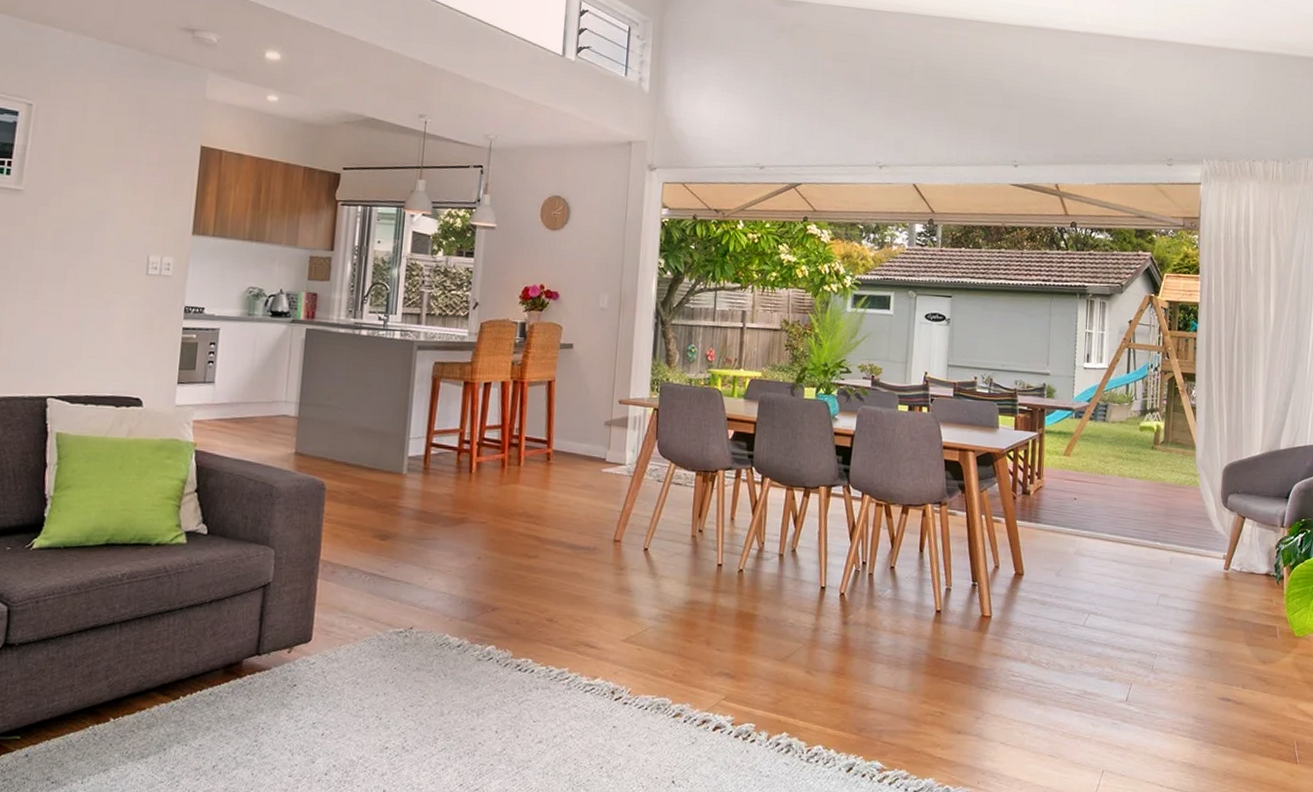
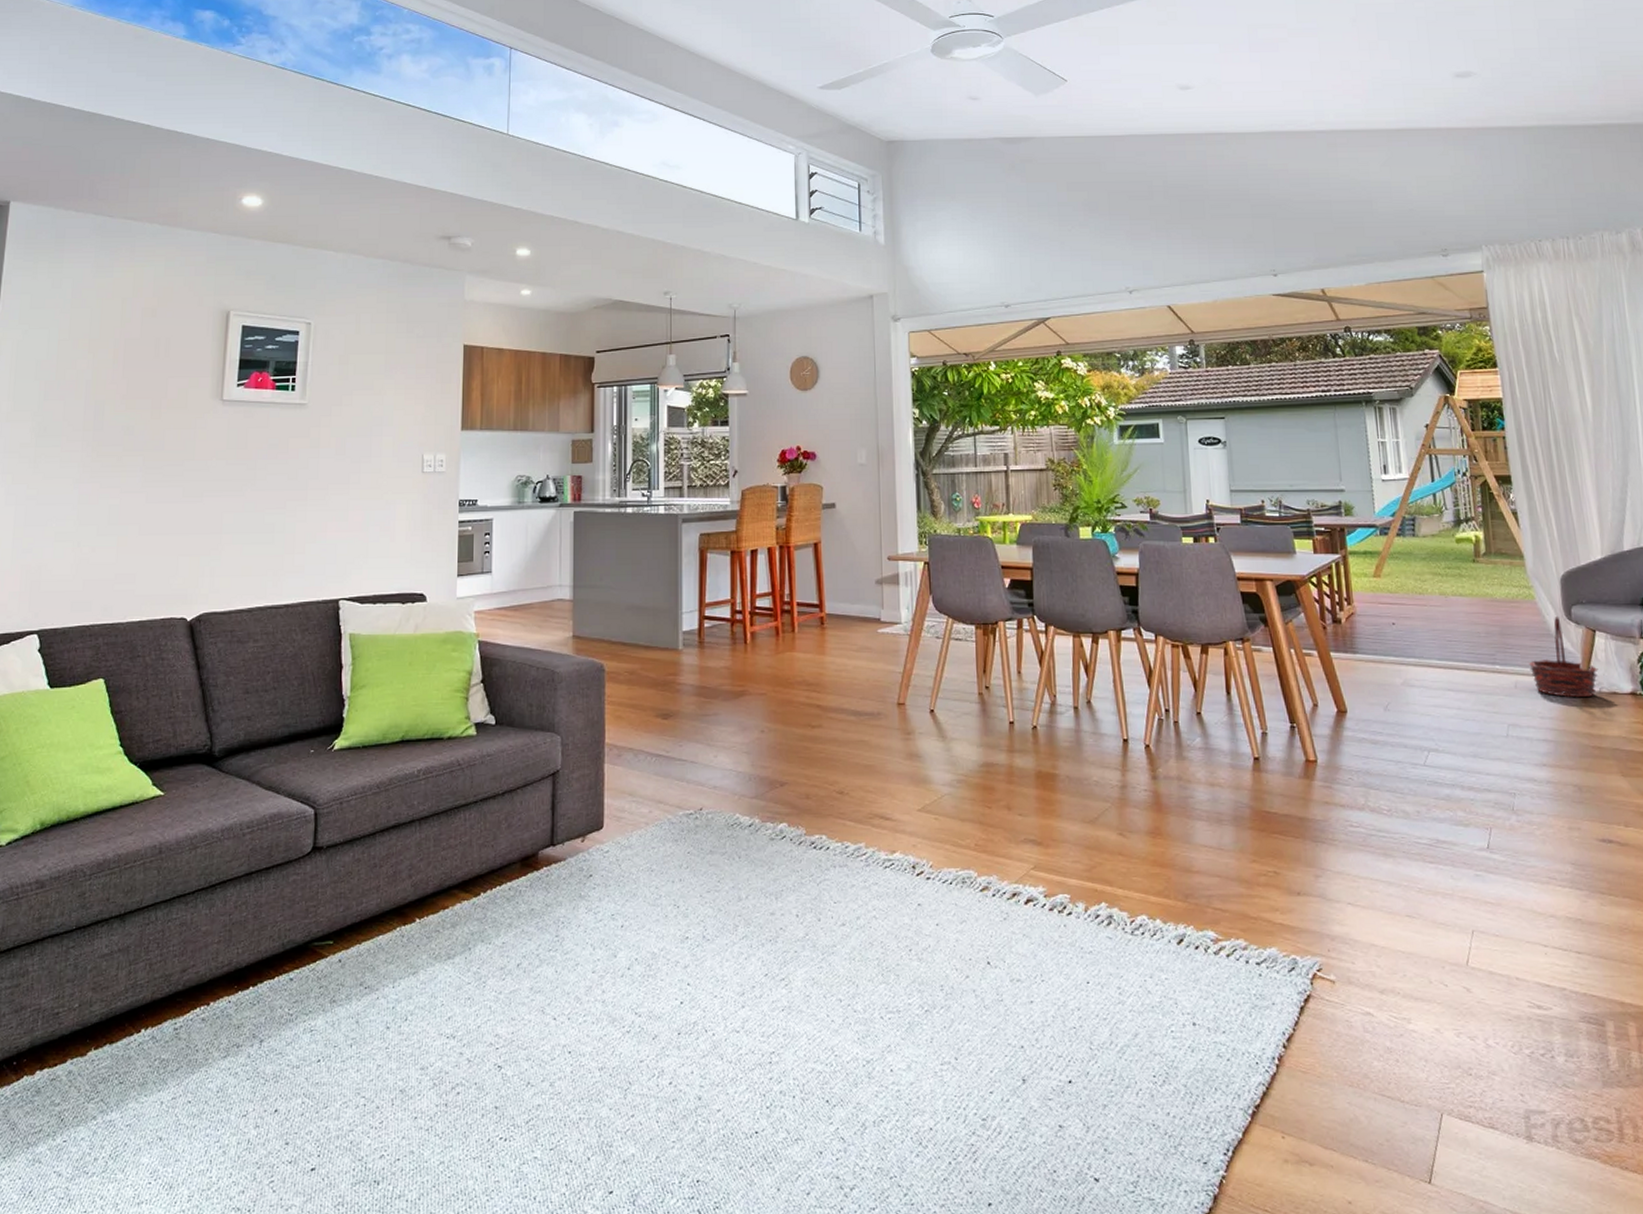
basket: none [1185,503,1242,576] -> present [1529,617,1598,698]

